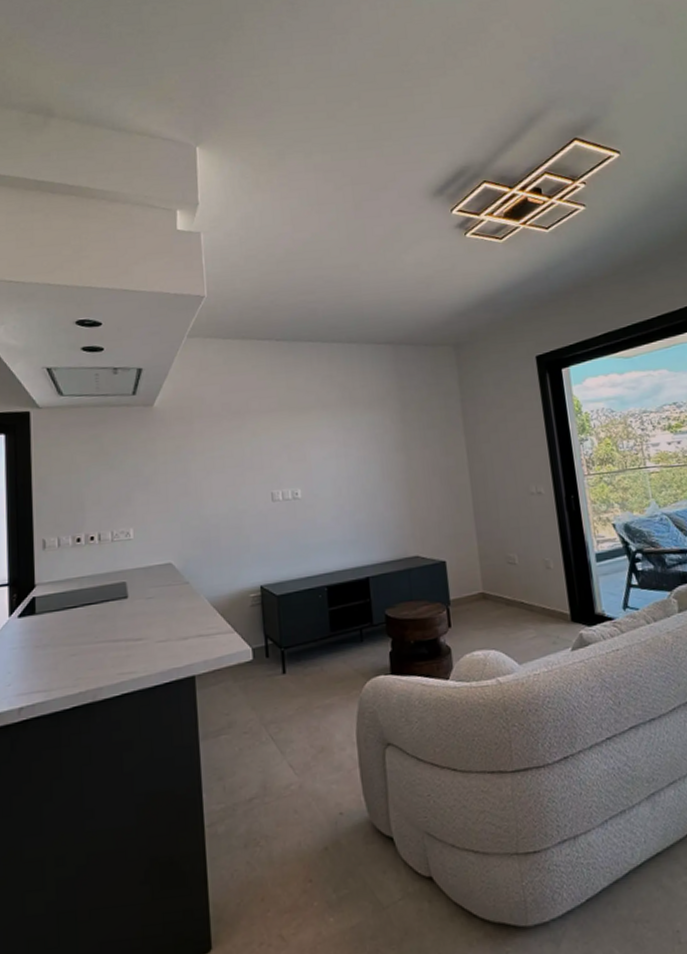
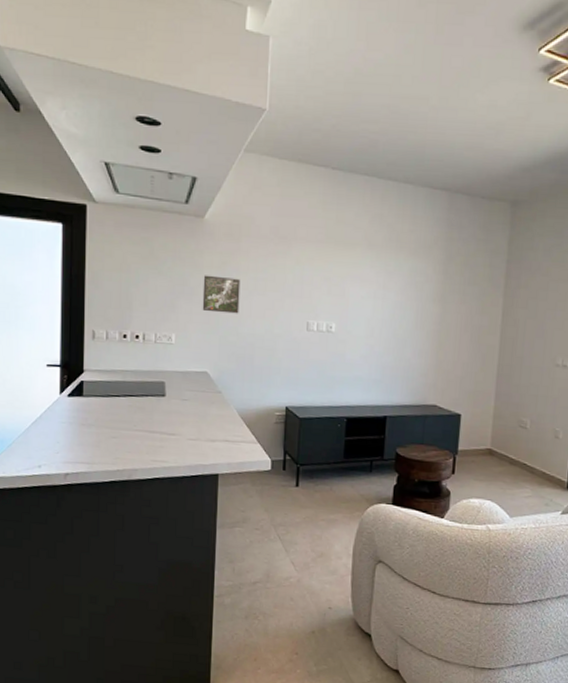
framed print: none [158,460,199,499] -> present [202,275,241,314]

